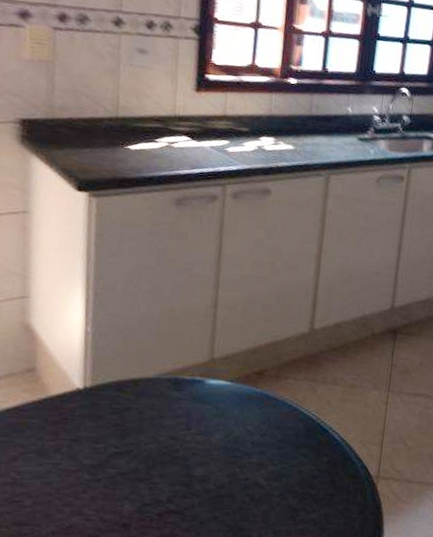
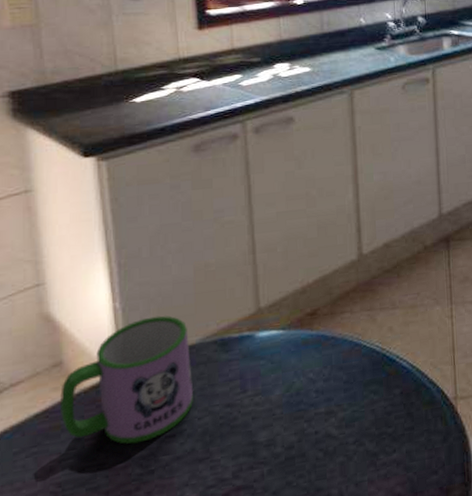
mug: none [28,345,147,453] -> present [59,315,194,444]

